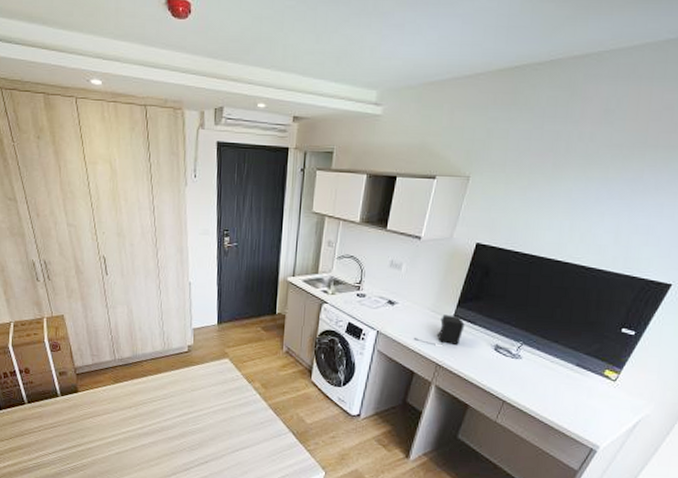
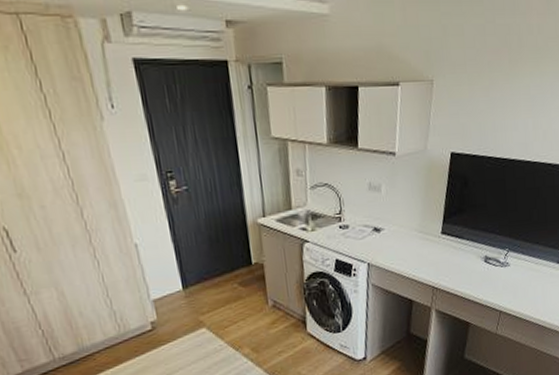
coffee maker: present [413,314,465,345] -> none [406,232,454,268]

